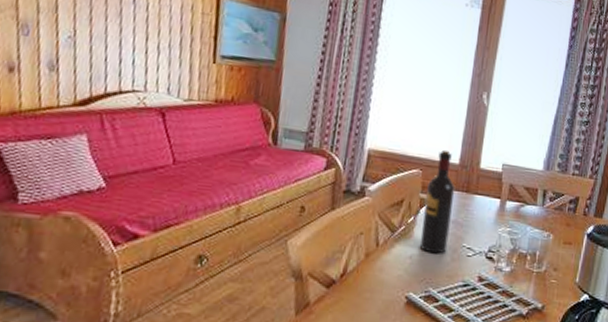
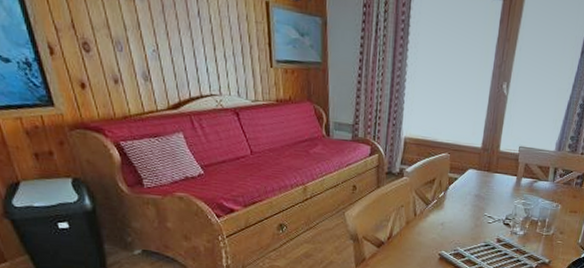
wine bottle: present [419,149,456,254] -> none [449,135,479,222]

